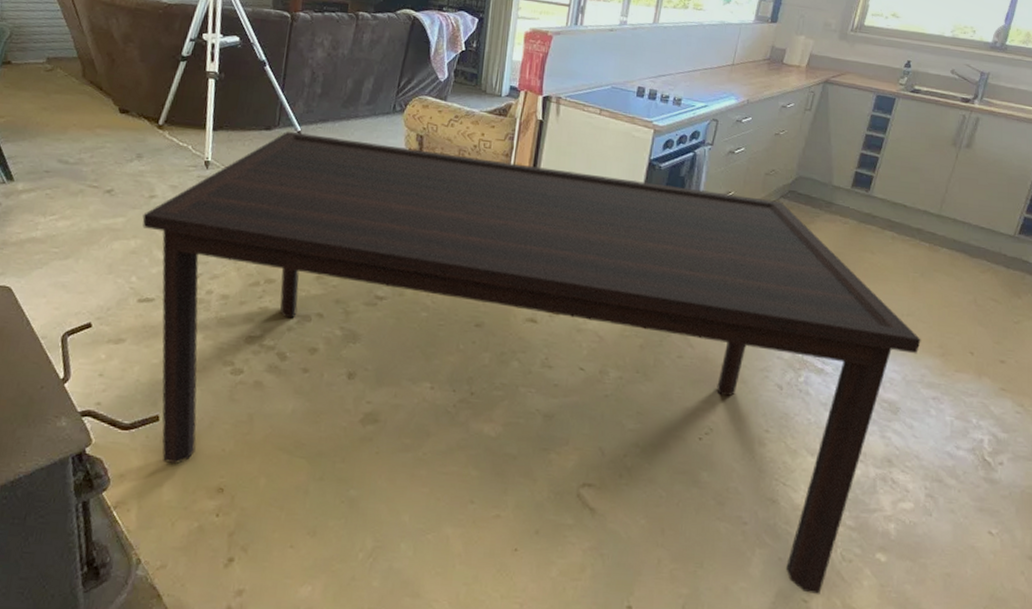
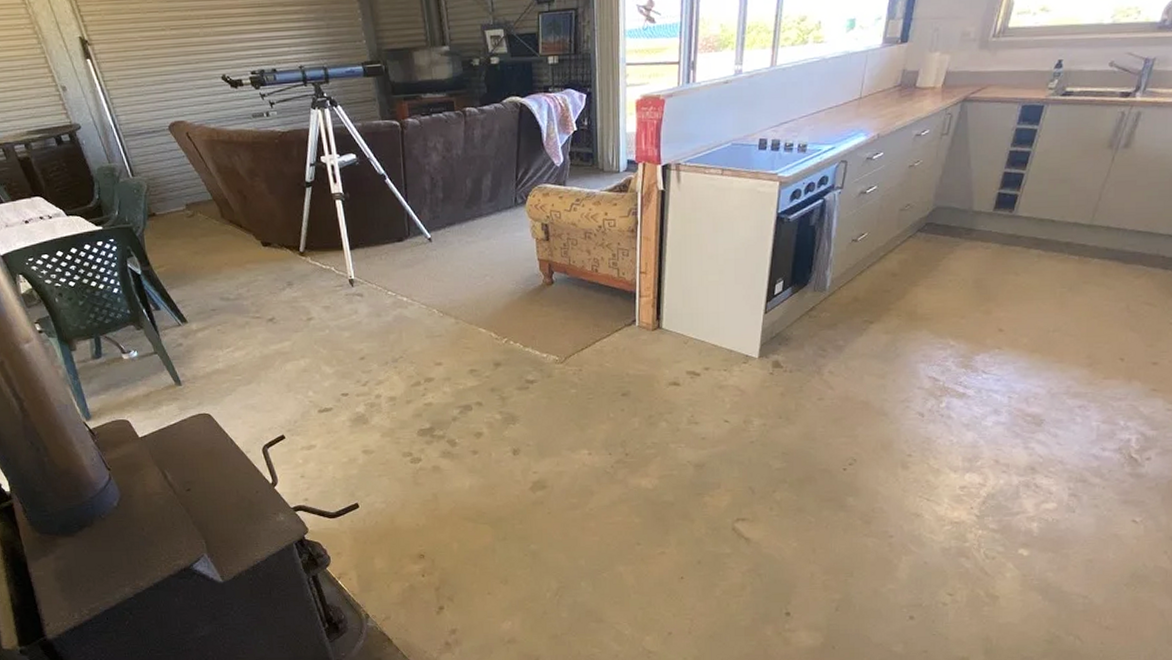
dining table: present [142,132,921,596] -> none [305,235,1068,589]

